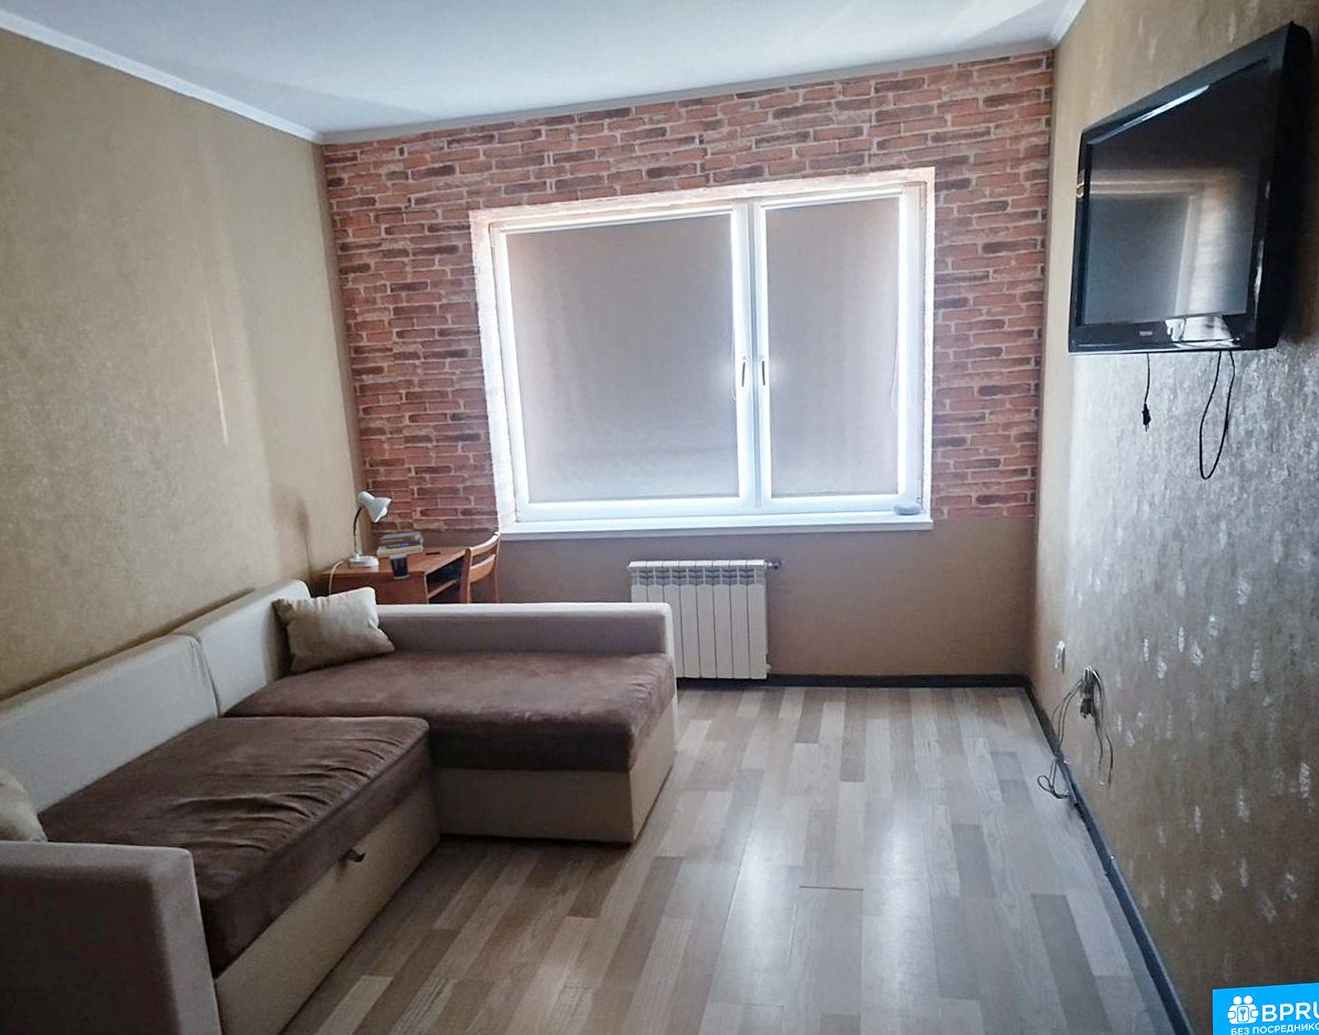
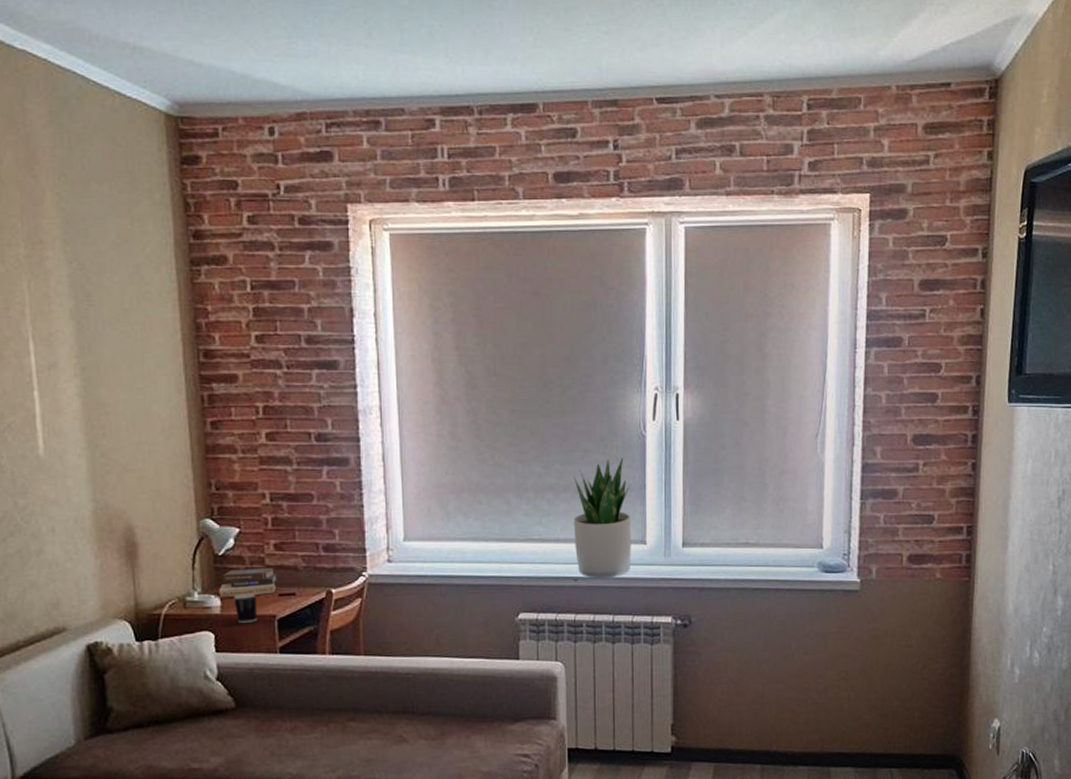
planter: none [673,421,727,529] -> present [573,458,631,579]

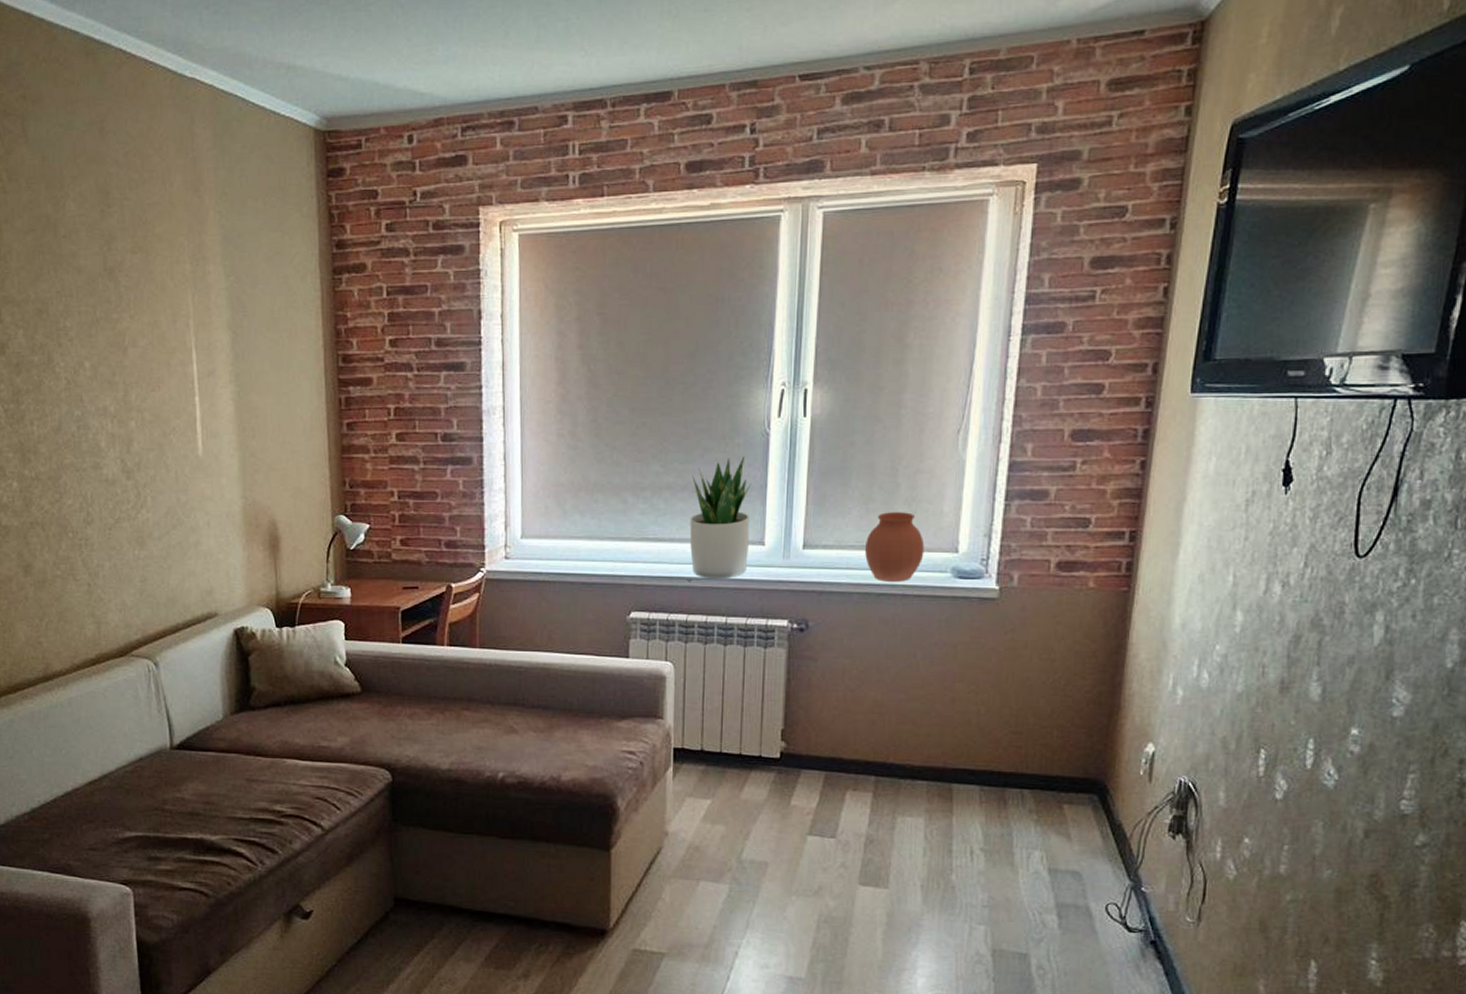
books: present [219,567,277,598] -> none [349,561,402,590]
mug: present [233,593,258,624] -> none [362,586,384,615]
vase: none [739,511,793,578] -> present [864,512,925,583]

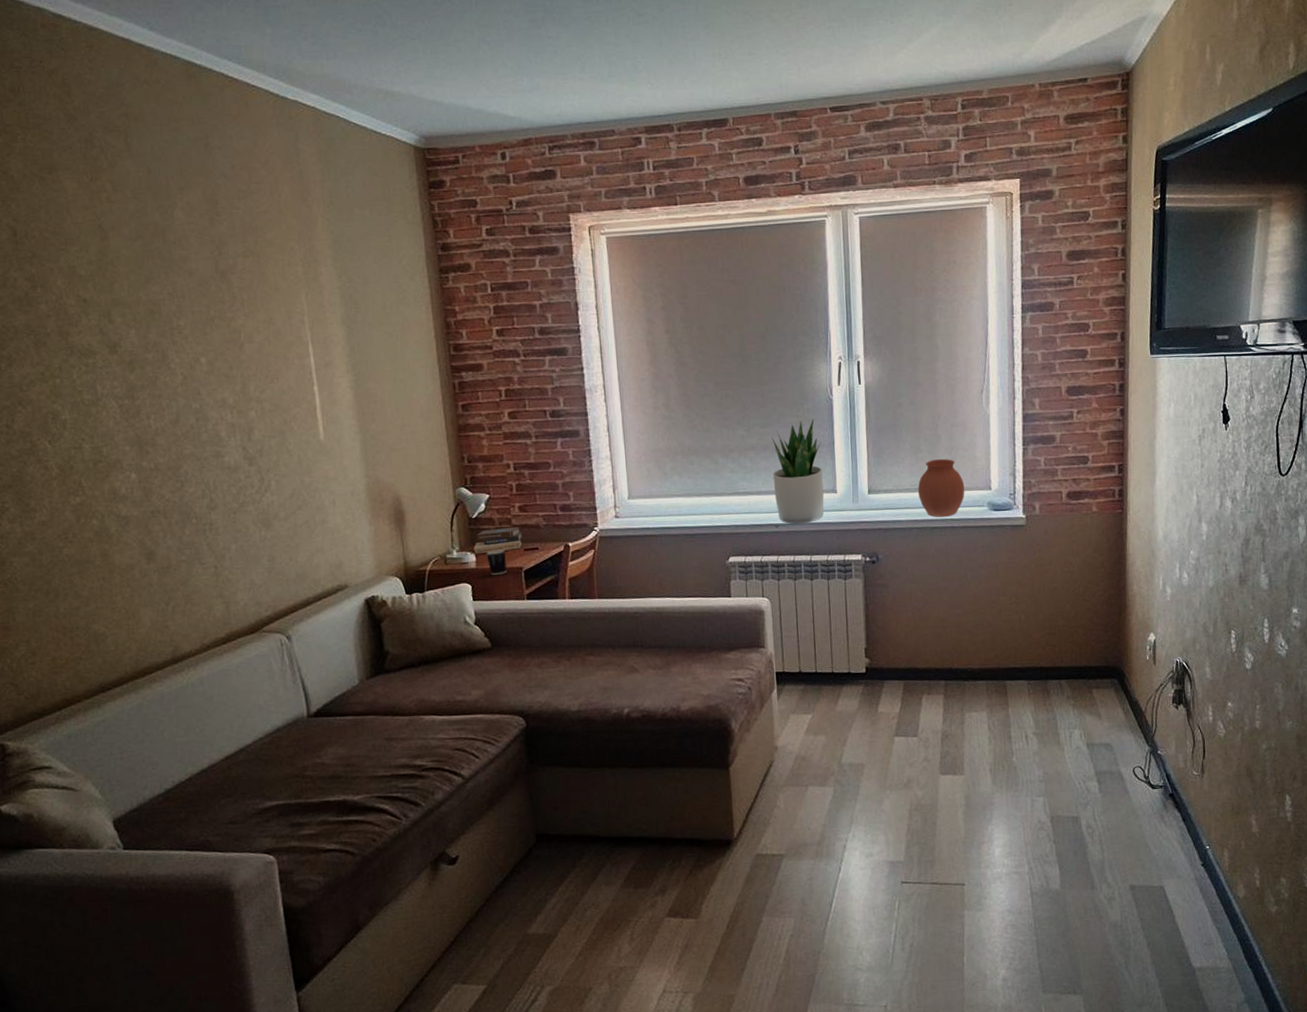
books: none [349,561,402,590] -> present [474,526,522,555]
mug: none [362,586,384,615] -> present [486,549,508,576]

